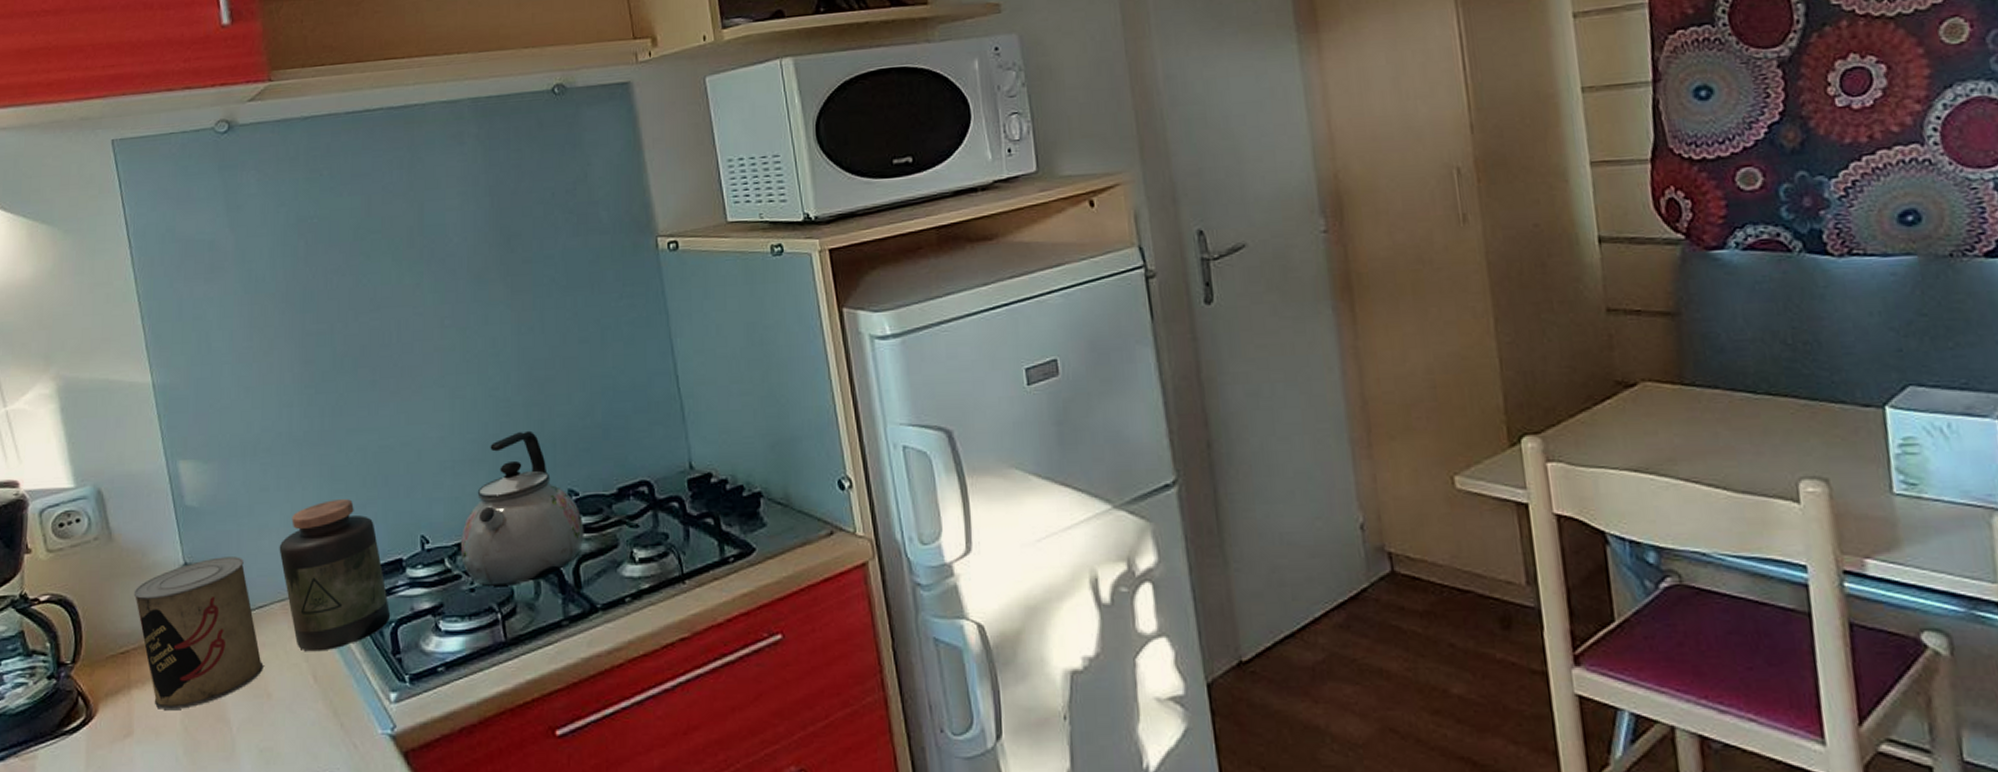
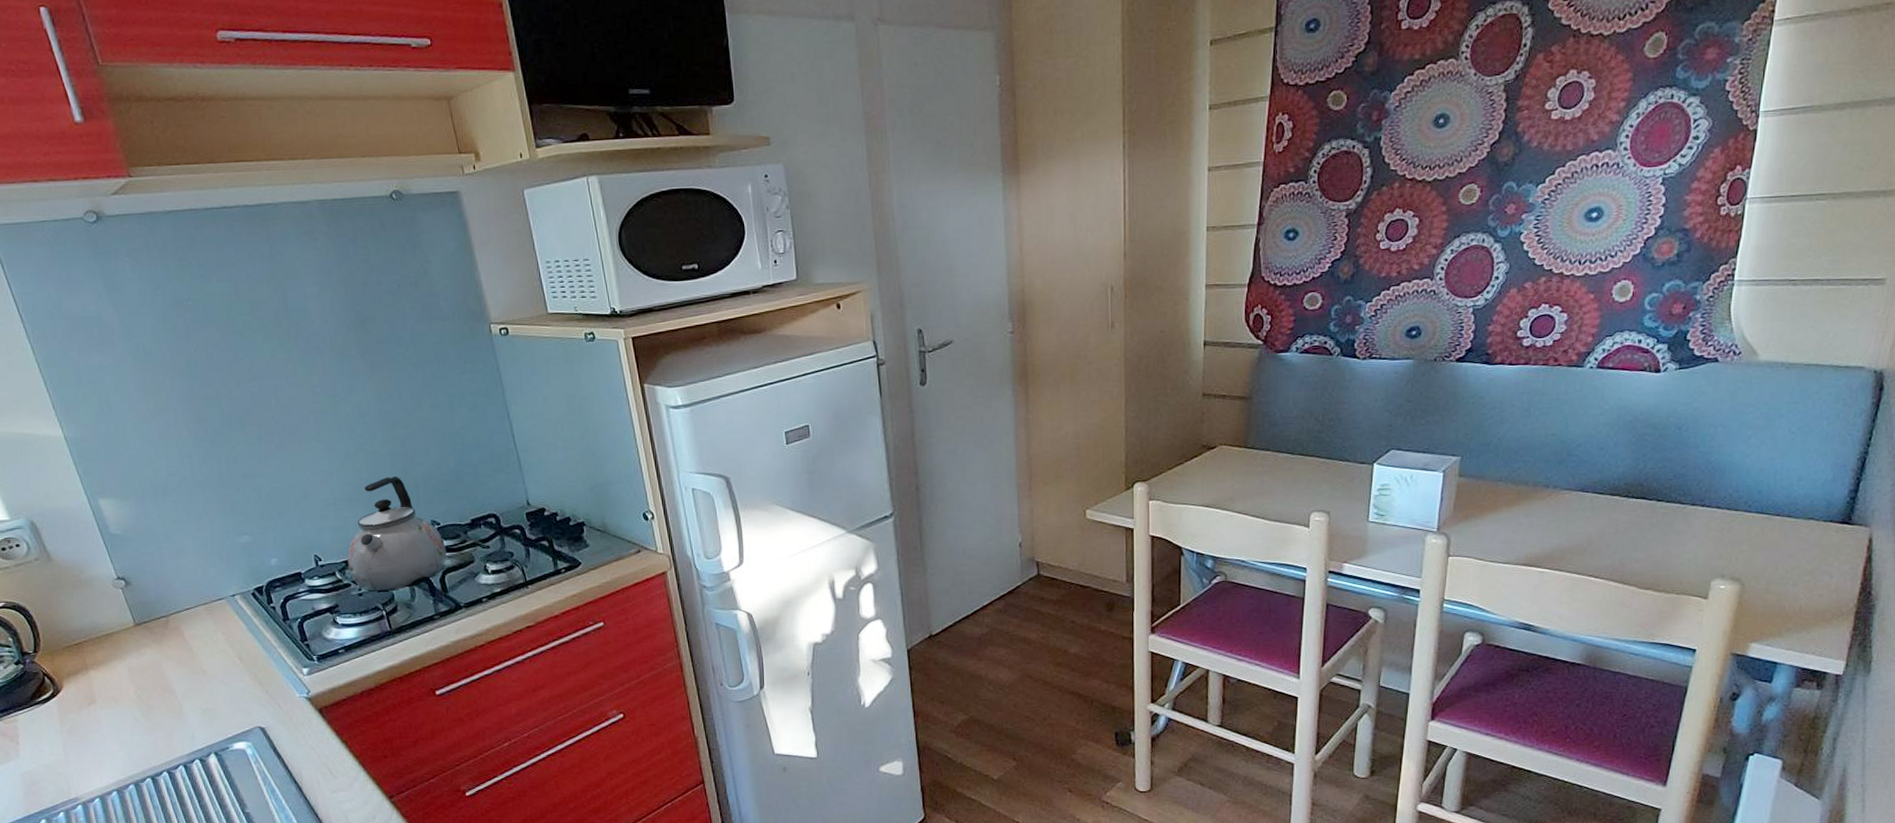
tin can: present [133,556,264,709] -> none [77,572,197,684]
jar: present [279,499,390,652] -> none [196,528,296,641]

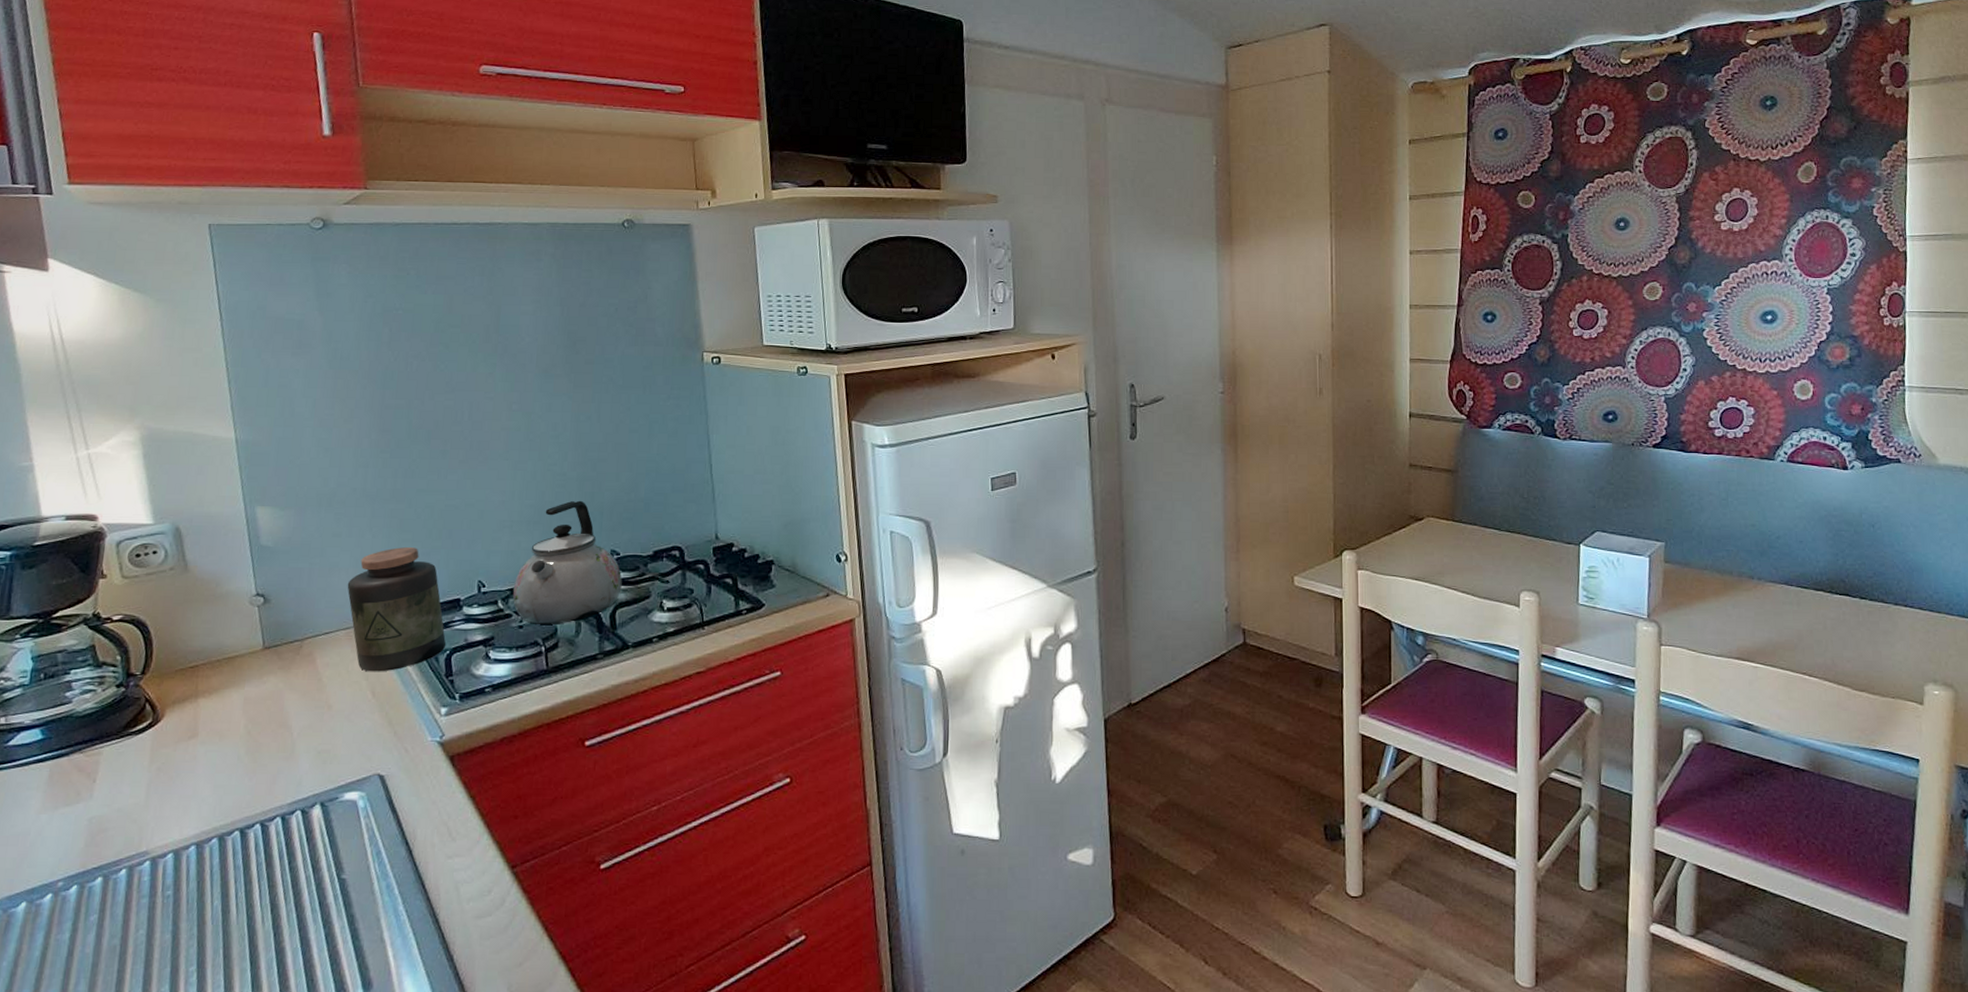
jar: none [196,528,296,641] -> present [347,547,446,672]

